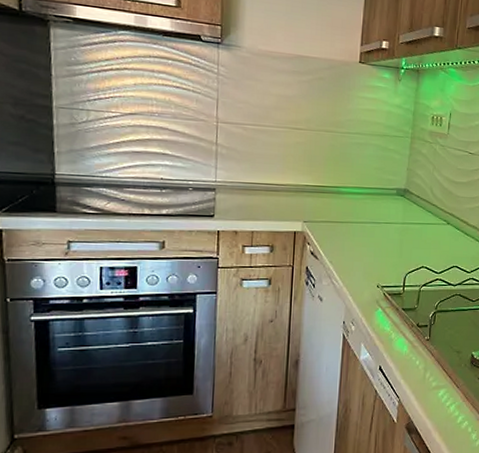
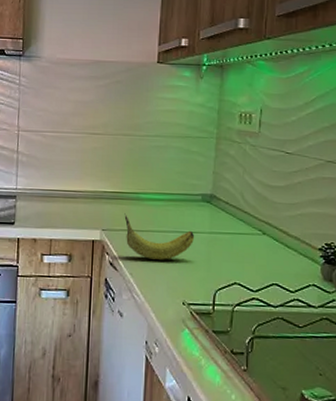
fruit: none [325,206,390,248] -> present [124,213,195,260]

